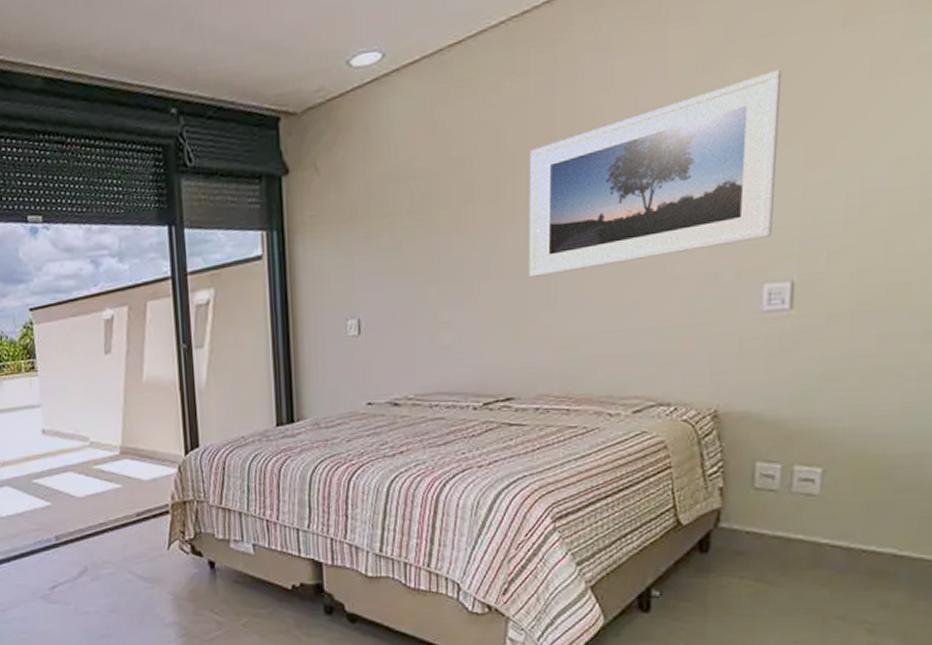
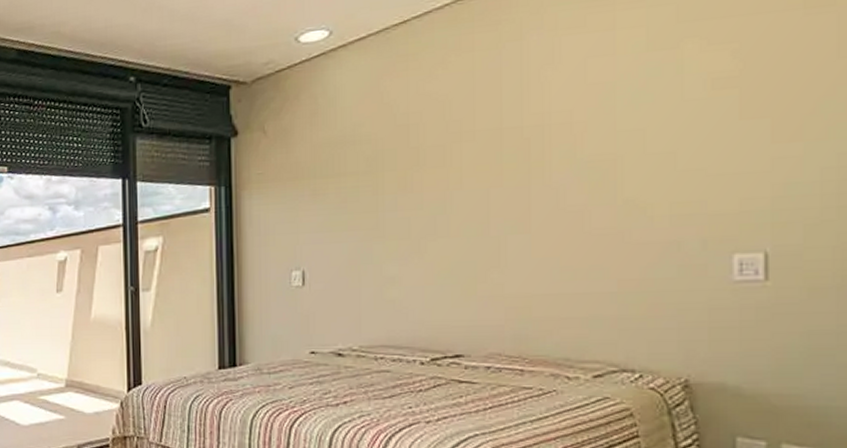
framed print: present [528,69,783,277] -> none [475,48,741,238]

